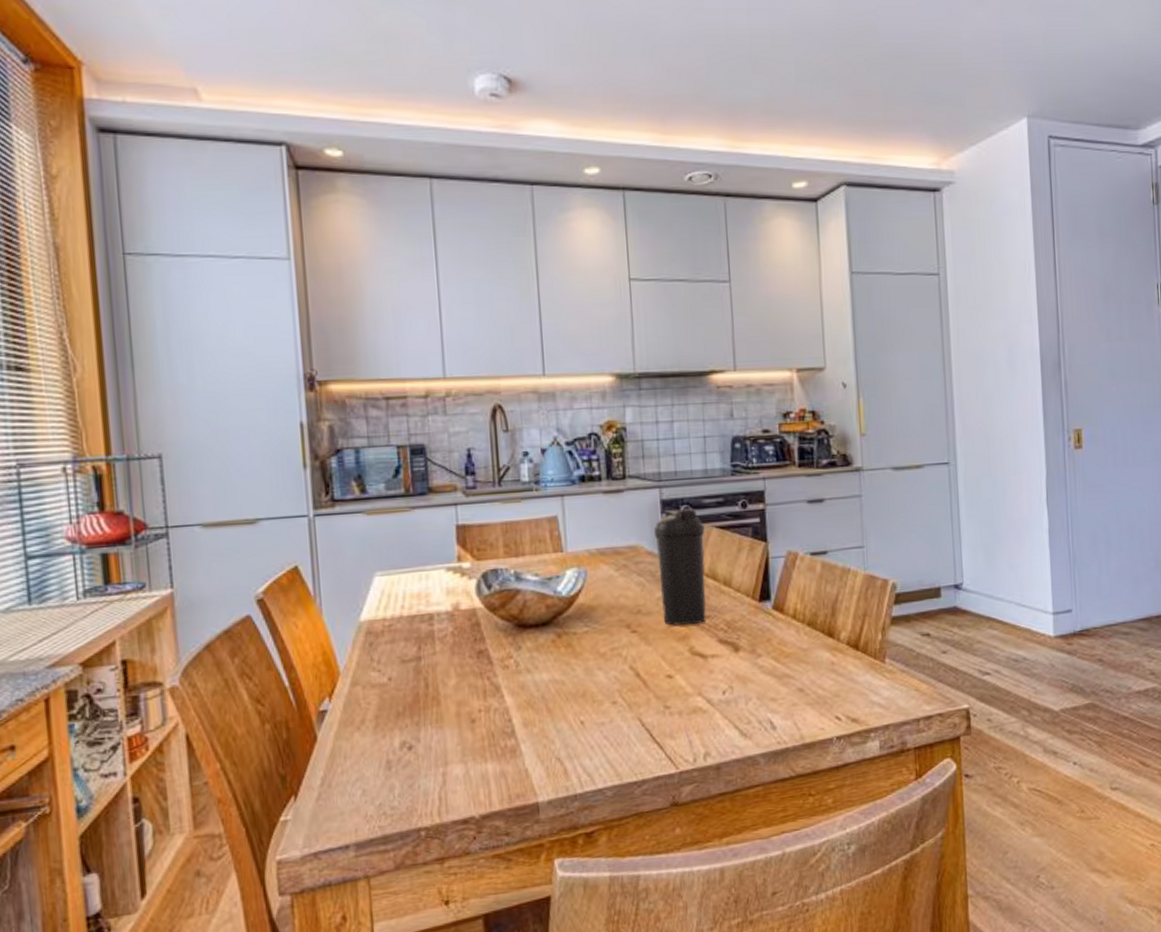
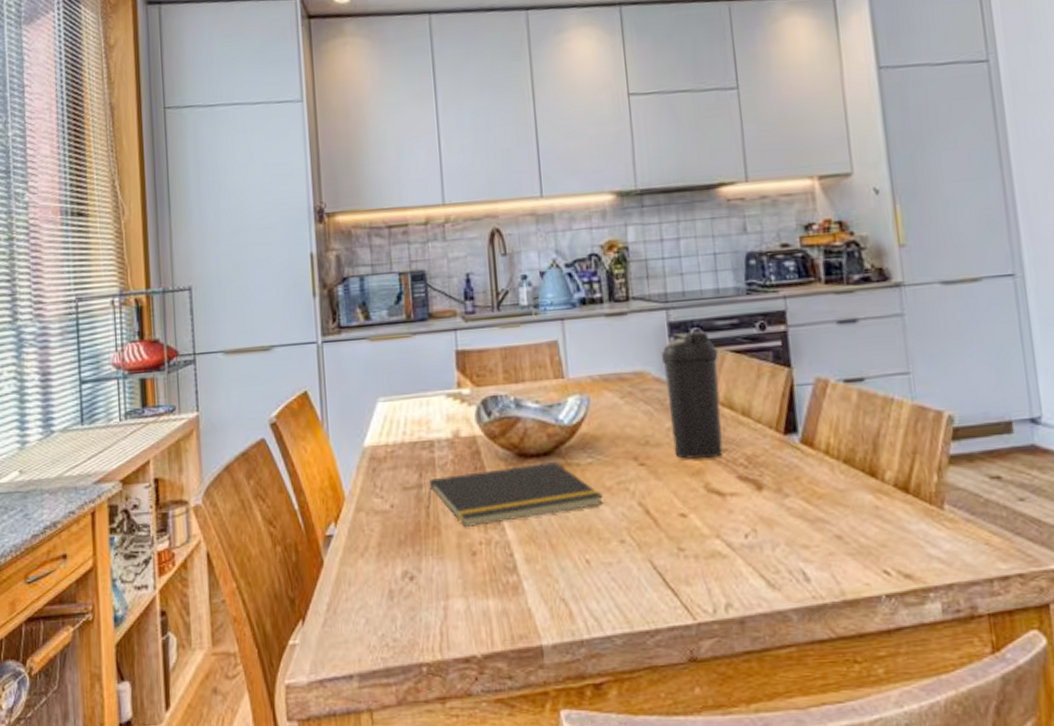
notepad: none [426,631,598,696] -> present [427,461,604,527]

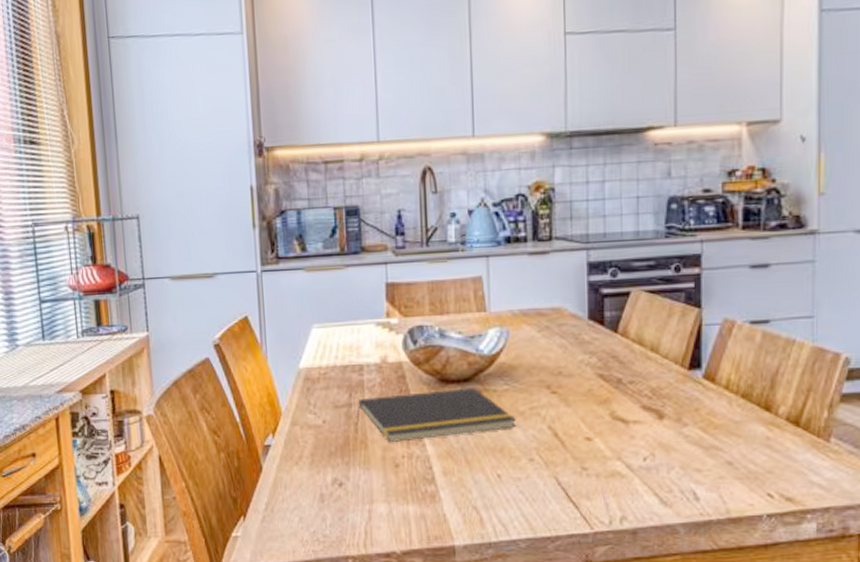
water bottle: present [662,331,723,459] -> none [580,272,633,389]

